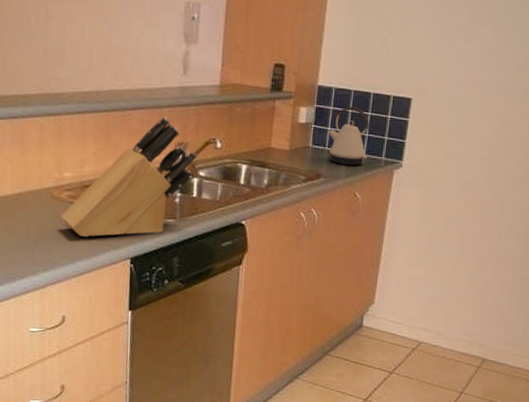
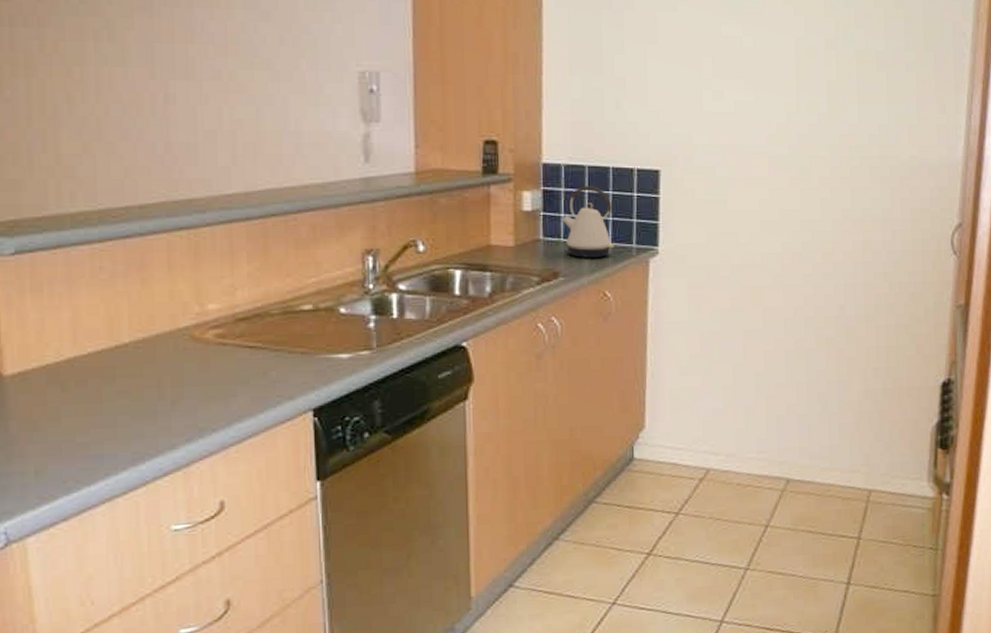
knife block: present [60,117,197,237] -> none [207,218,394,388]

